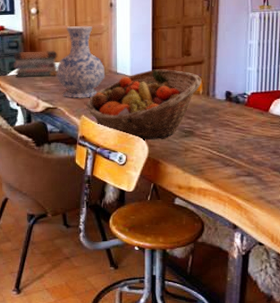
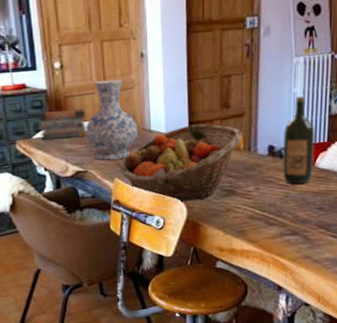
wine bottle: none [238,48,269,129] -> present [282,96,315,184]

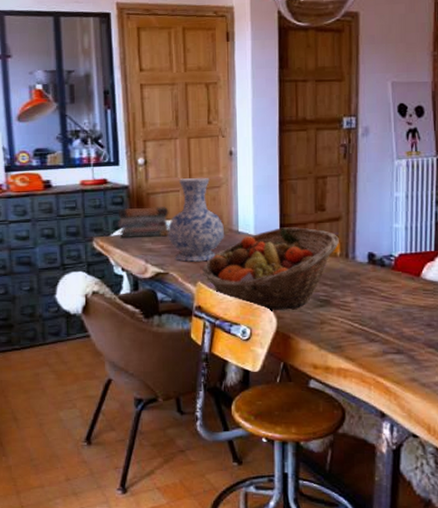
wine bottle: present [282,96,315,184] -> none [383,201,421,297]

